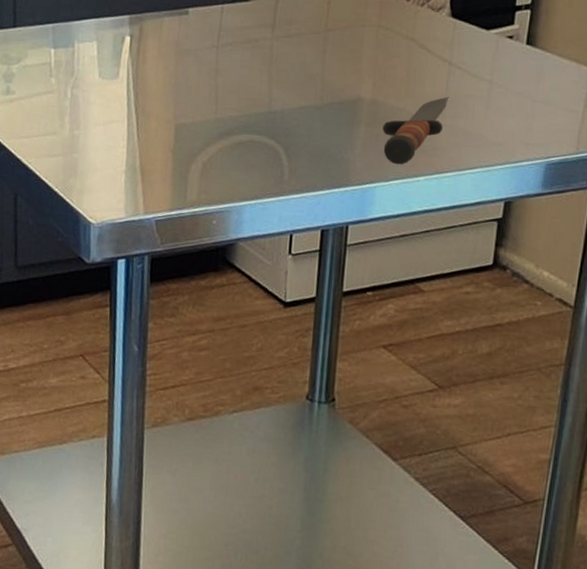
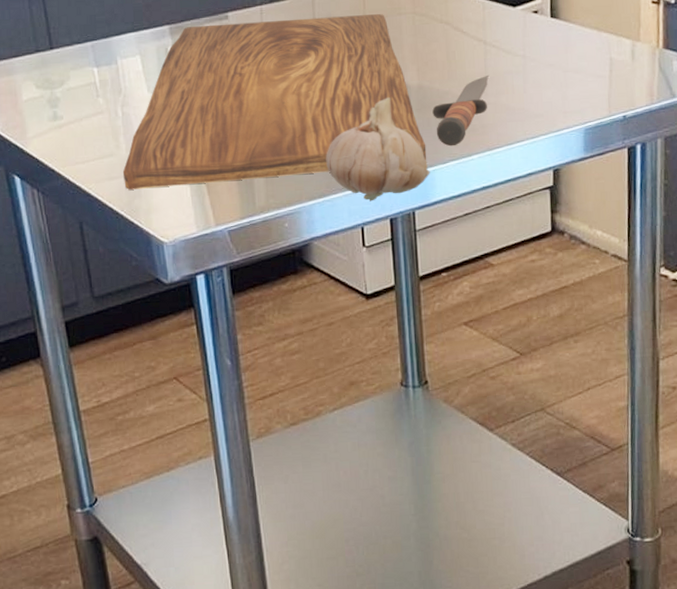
cutting board: none [62,18,371,176] -> present [122,13,427,190]
garlic: none [264,108,371,210] -> present [326,97,430,202]

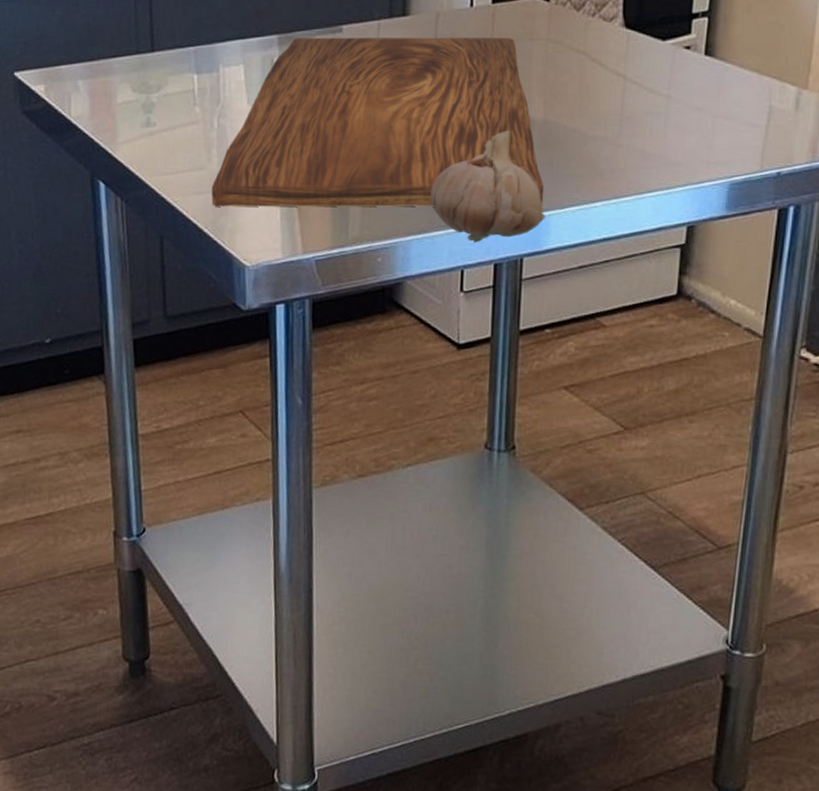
knife: present [432,74,490,147] -> none [555,114,626,190]

